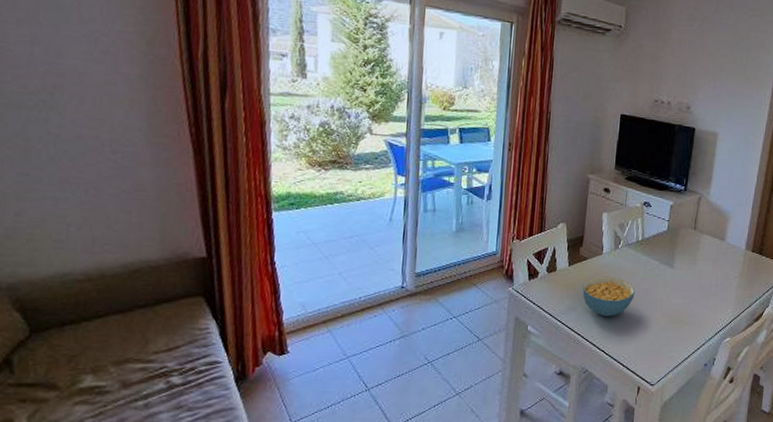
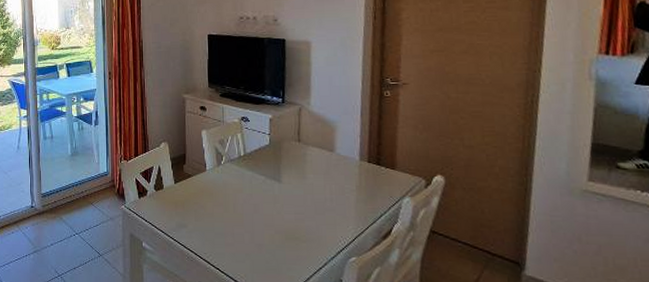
cereal bowl: present [582,276,635,317] -> none [189,193,244,234]

